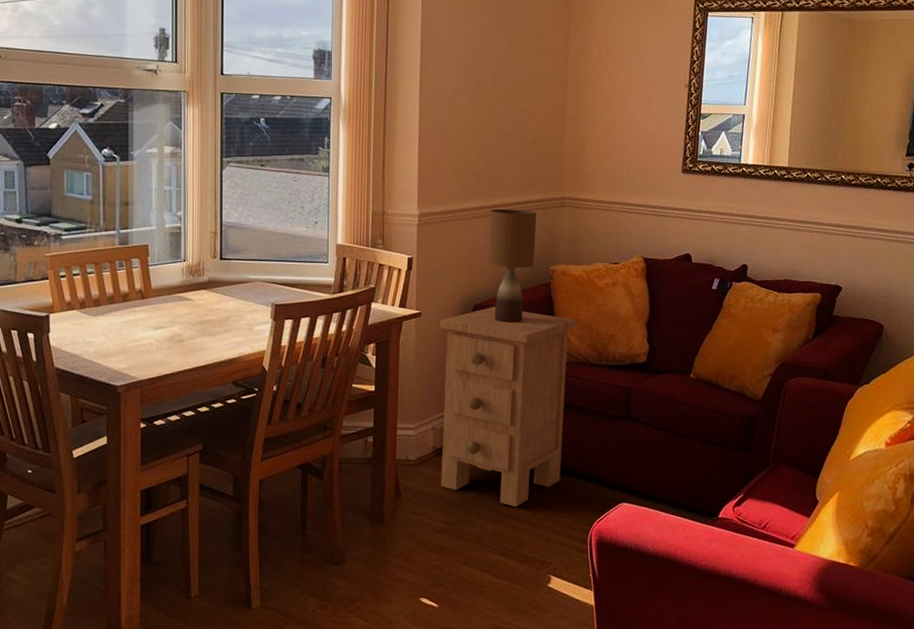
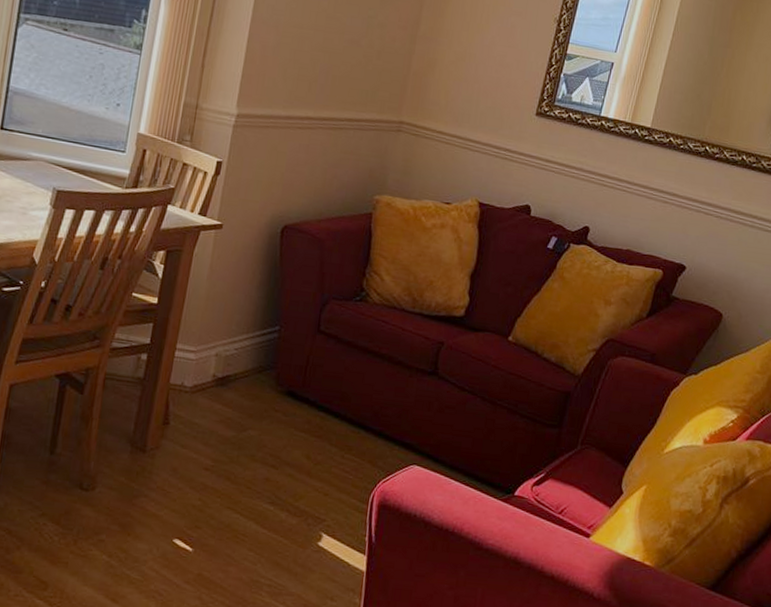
nightstand: present [439,307,576,508] -> none [216,230,394,455]
table lamp: present [488,209,537,323] -> none [304,122,370,252]

